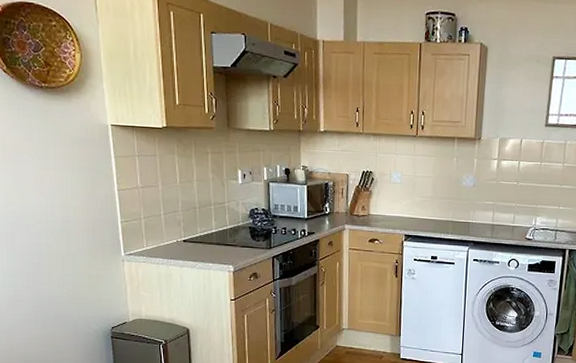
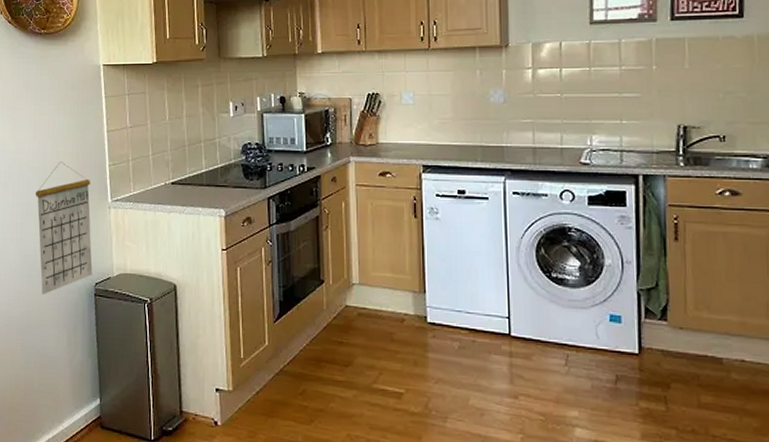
calendar: none [45,216,108,338] -> present [35,161,93,295]

